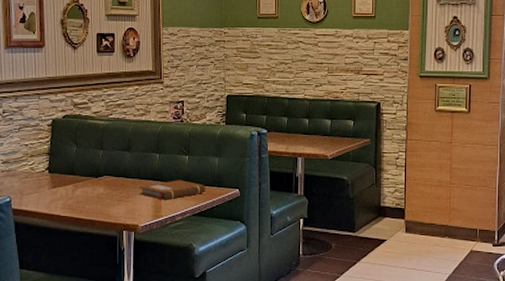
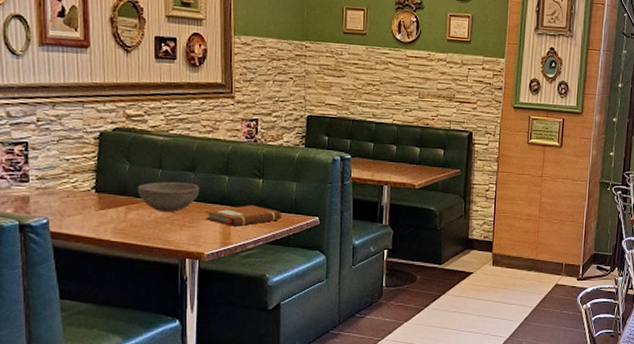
bowl: none [82,160,135,188] -> present [137,181,200,211]

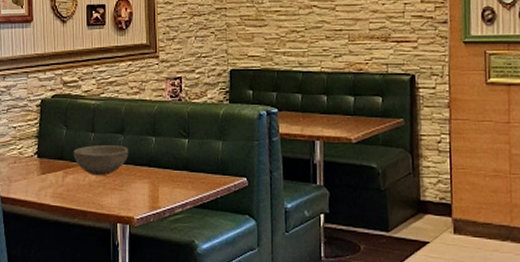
notebook: present [205,205,282,227] -> none [134,166,208,189]

